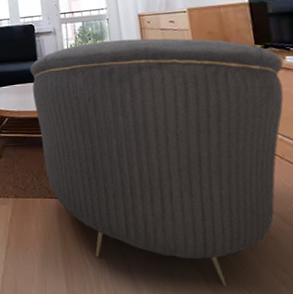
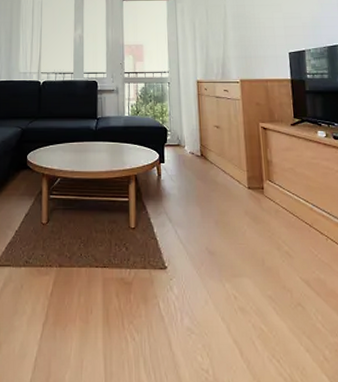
armchair: present [30,38,284,286] -> none [88,104,315,357]

